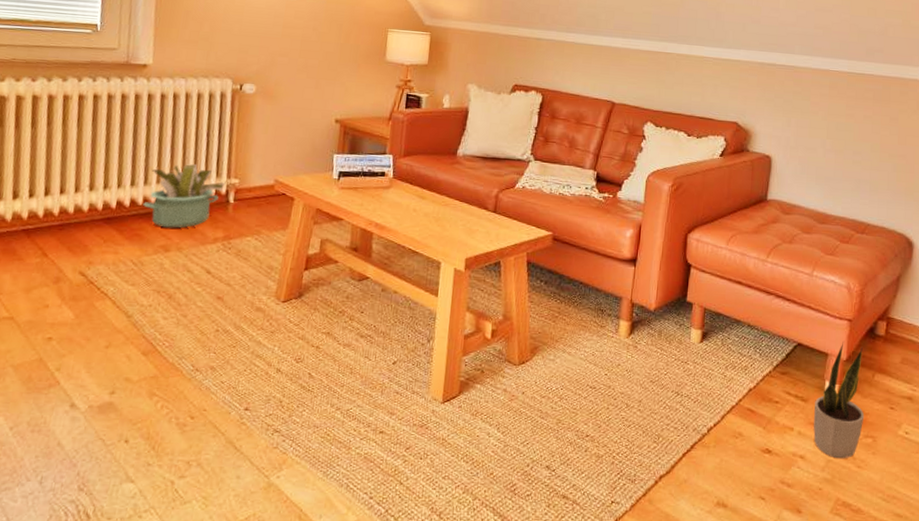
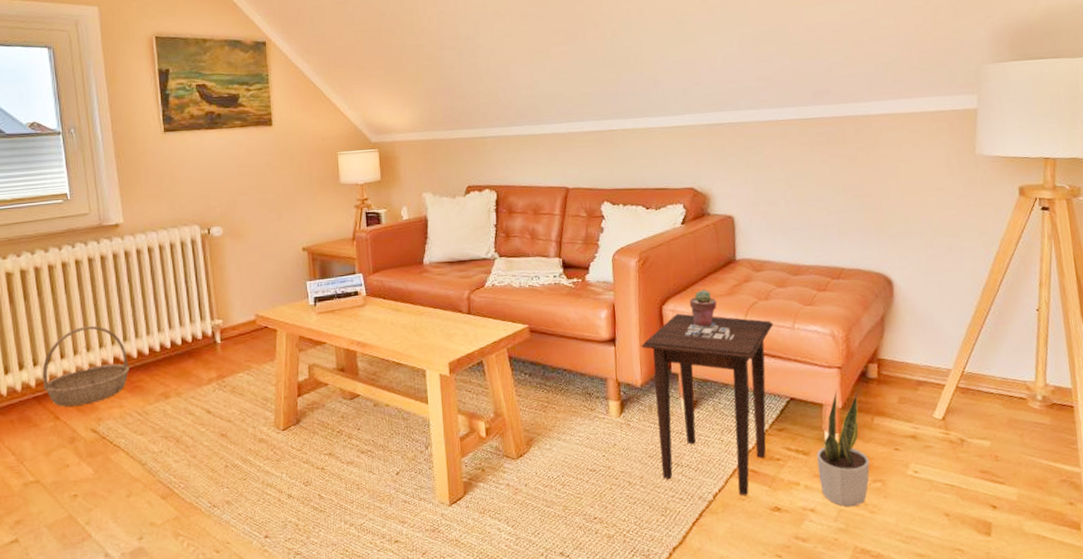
basket: none [35,164,132,246] -> present [42,325,130,407]
decorative plant: present [143,164,226,228] -> none [138,312,210,376]
side table: none [660,244,794,434] -> present [641,313,774,496]
potted succulent: none [715,223,742,261] -> present [689,289,717,327]

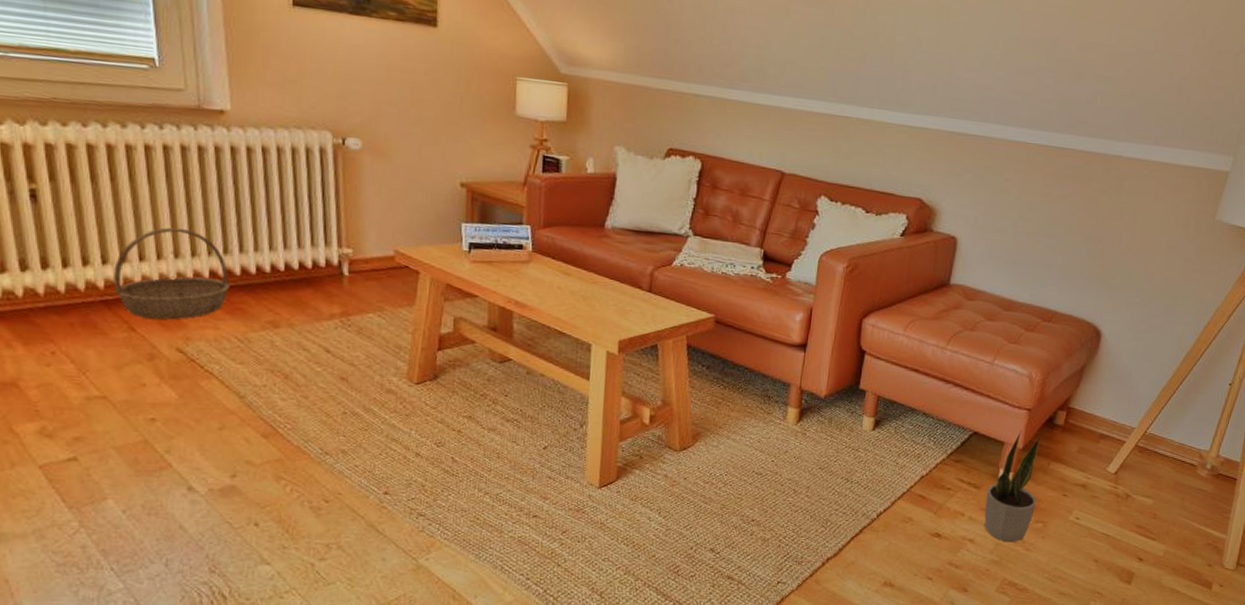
side table: present [641,313,774,496] -> none [829,330,974,519]
potted succulent: present [689,289,717,327] -> none [892,308,921,348]

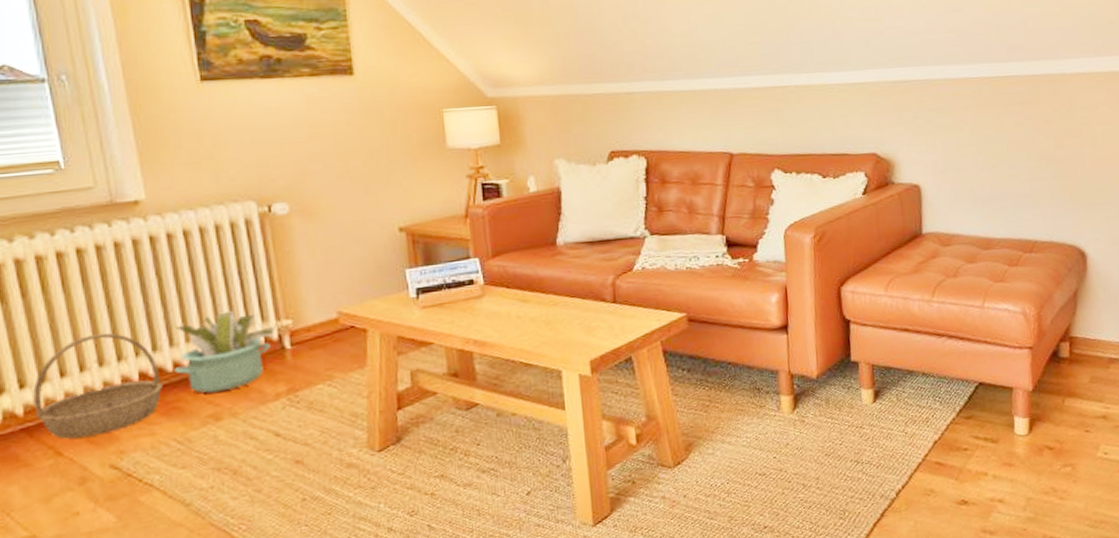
decorative plant: none [241,230,337,302] -> present [174,311,276,393]
potted plant: present [984,431,1040,543] -> none [1006,372,1060,495]

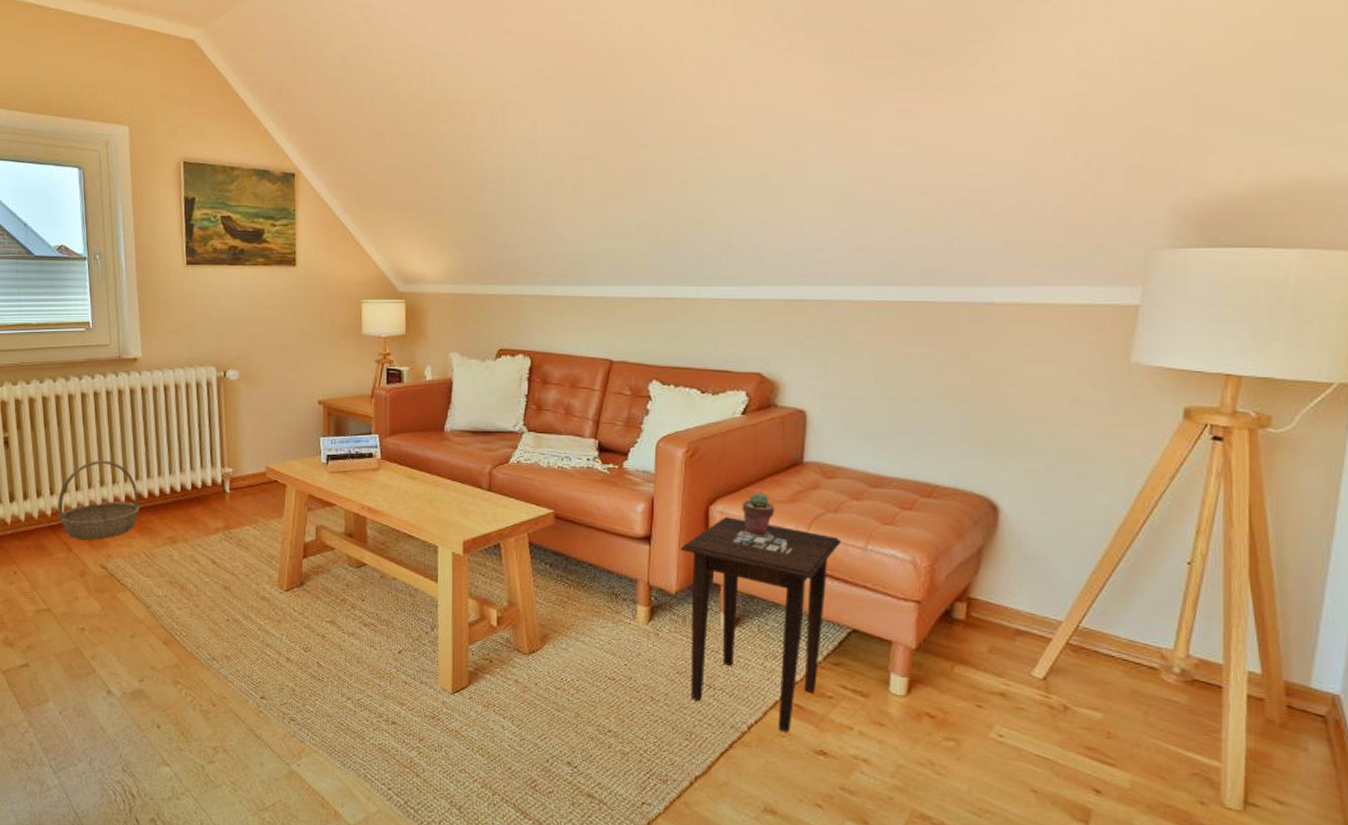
decorative plant: present [174,311,276,393] -> none [148,455,221,520]
side table: none [817,295,963,491] -> present [680,517,842,733]
potted succulent: none [871,266,902,309] -> present [742,491,775,535]

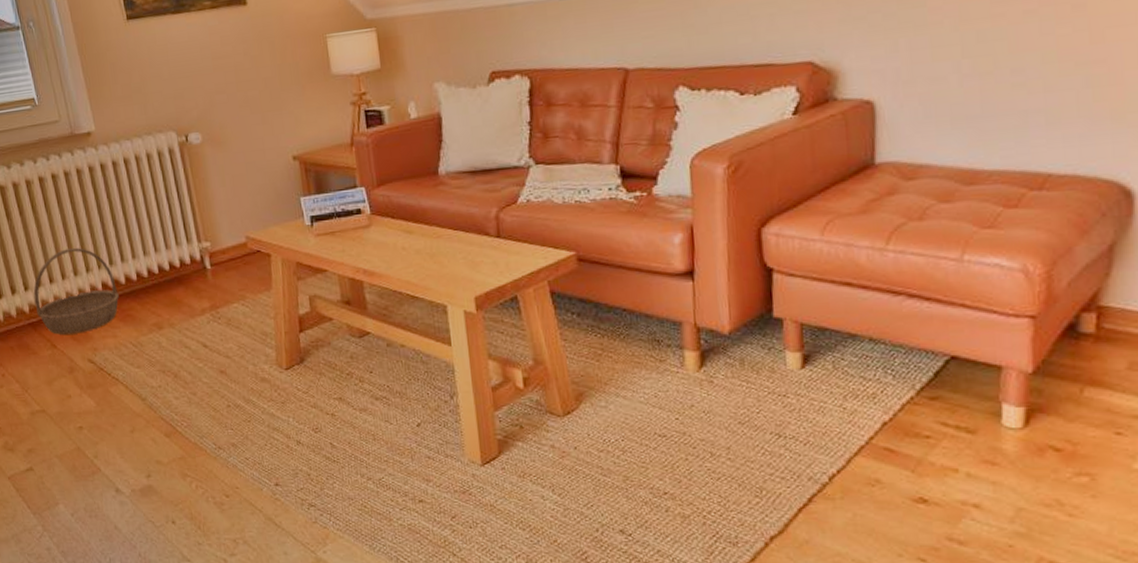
side table: present [680,517,842,733] -> none [730,238,931,481]
potted succulent: present [742,491,775,535] -> none [802,205,844,257]

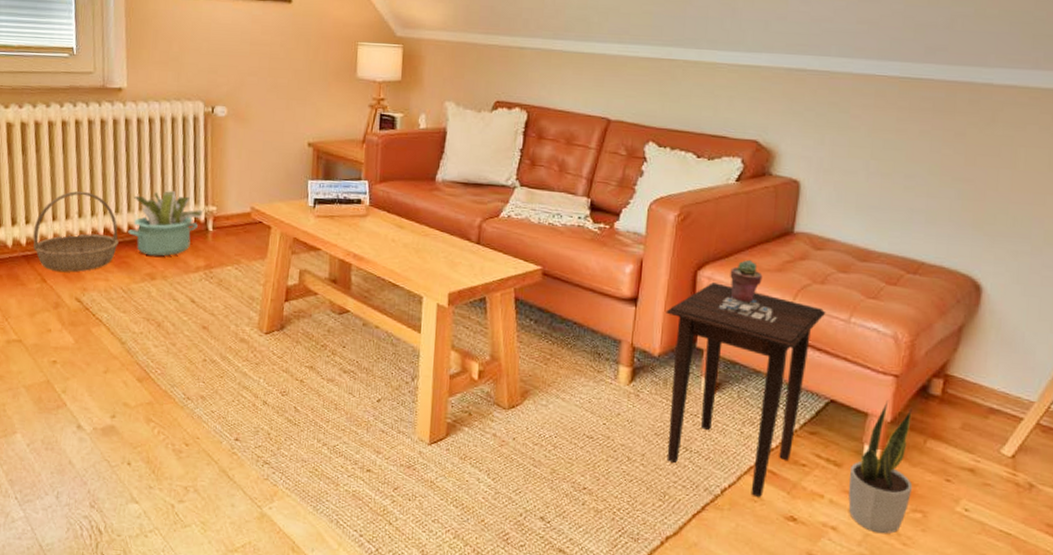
decorative plant: none [124,233,198,305] -> present [128,191,204,256]
side table: none [730,238,931,481] -> present [665,282,826,498]
potted succulent: none [802,205,844,257] -> present [730,259,763,303]
potted plant: none [988,348,1073,506] -> present [848,400,913,534]

